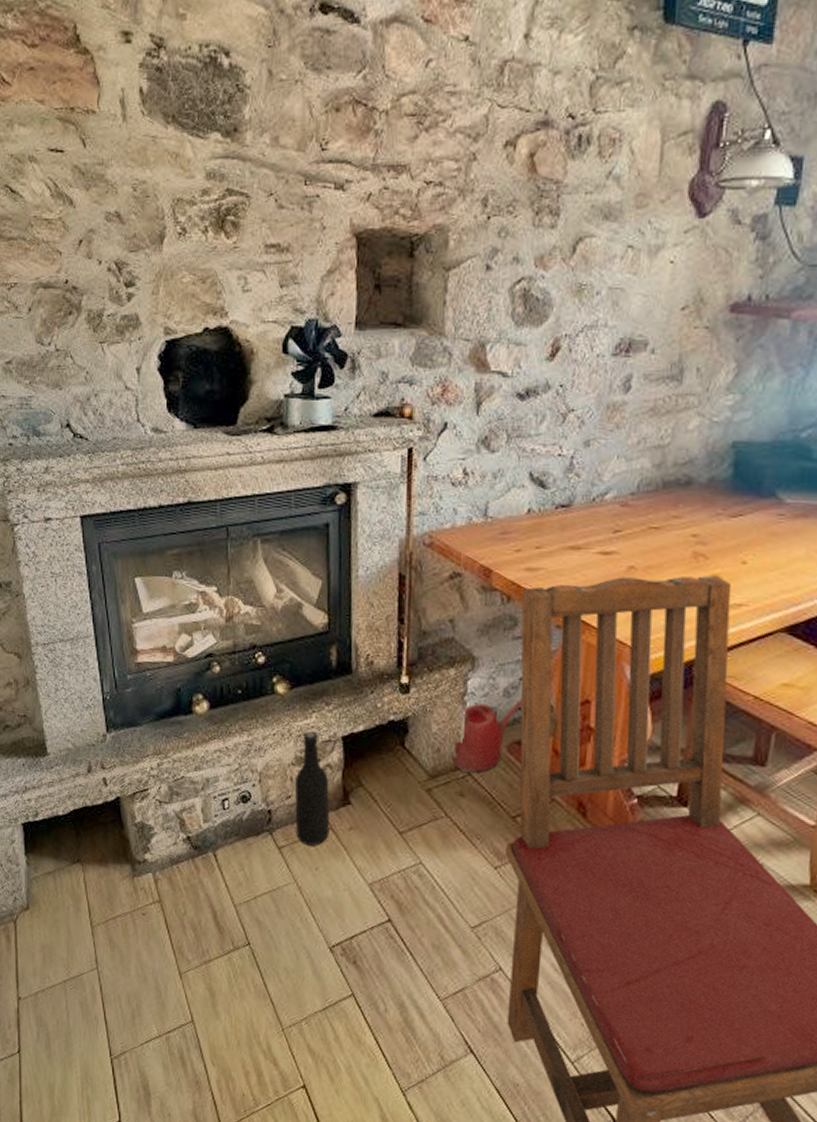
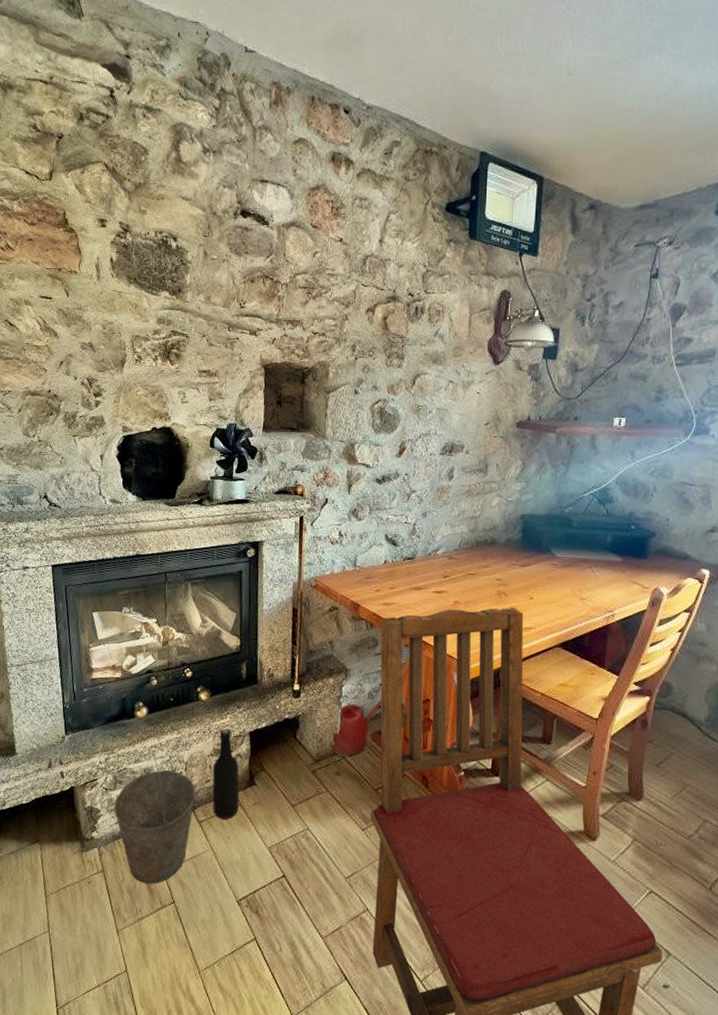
bucket: none [170,754,272,920] -> present [113,749,195,884]

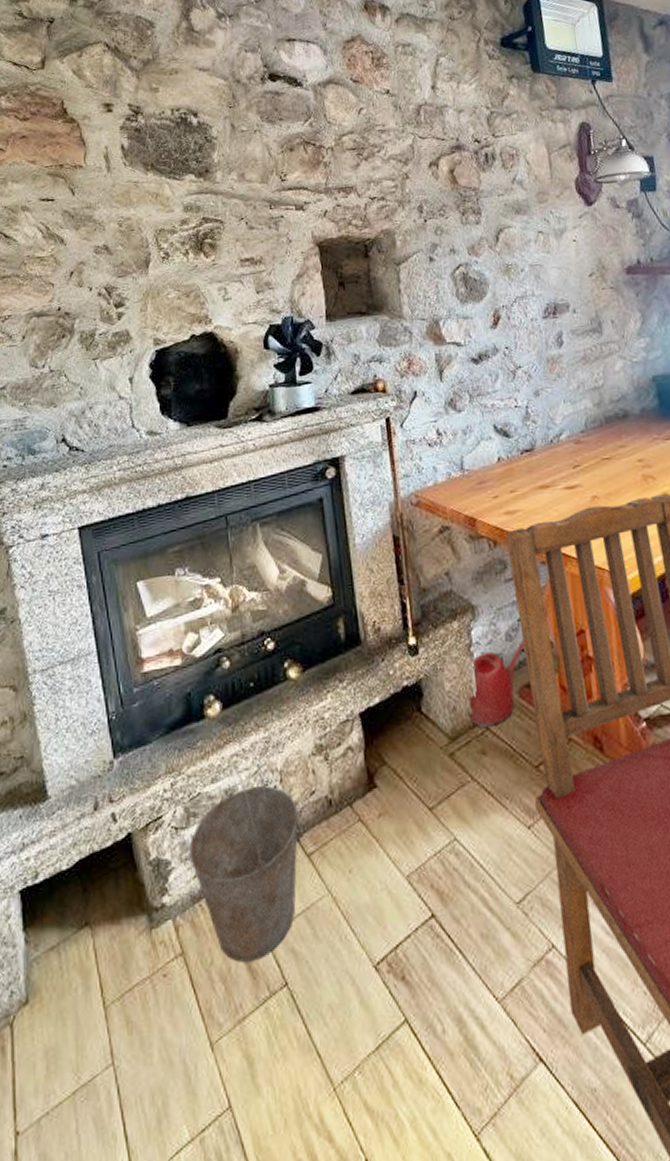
bottle: present [212,728,239,819] -> none [316,712,359,845]

